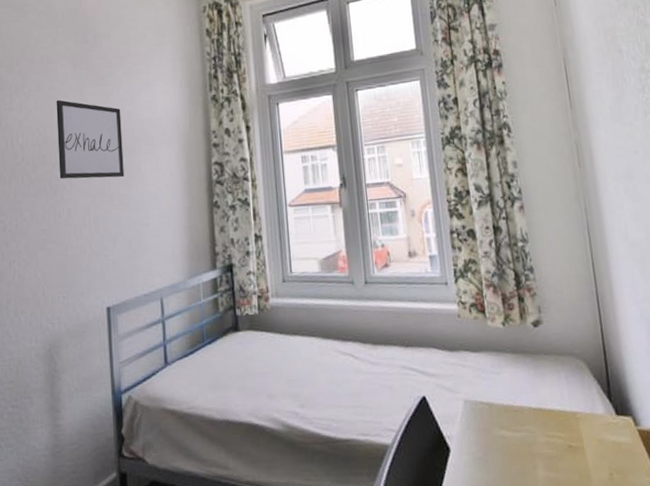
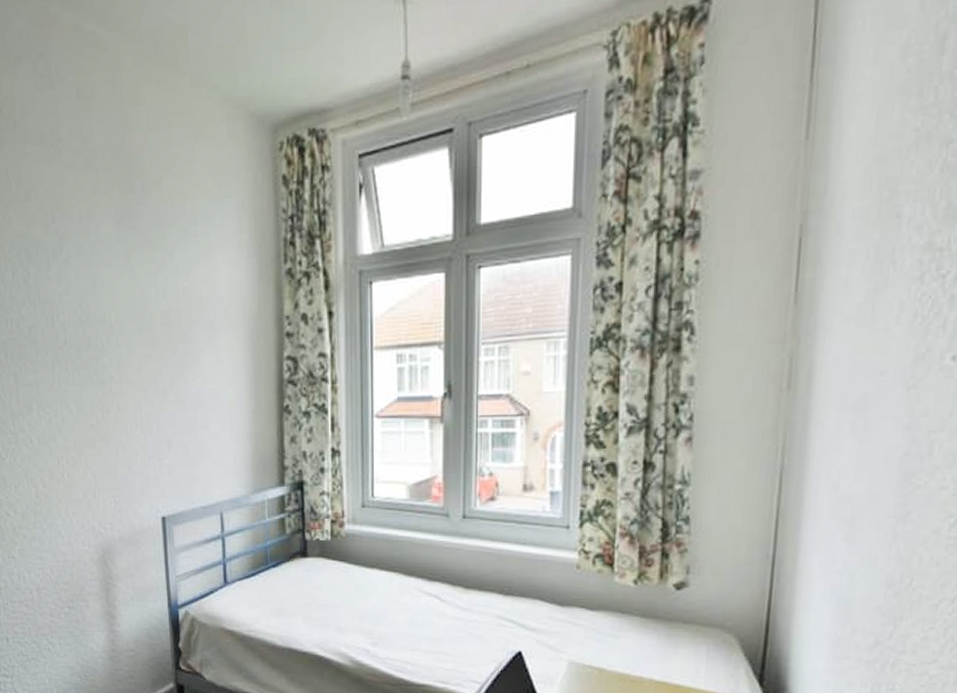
wall art: present [56,100,125,179] -> none [99,269,180,369]

